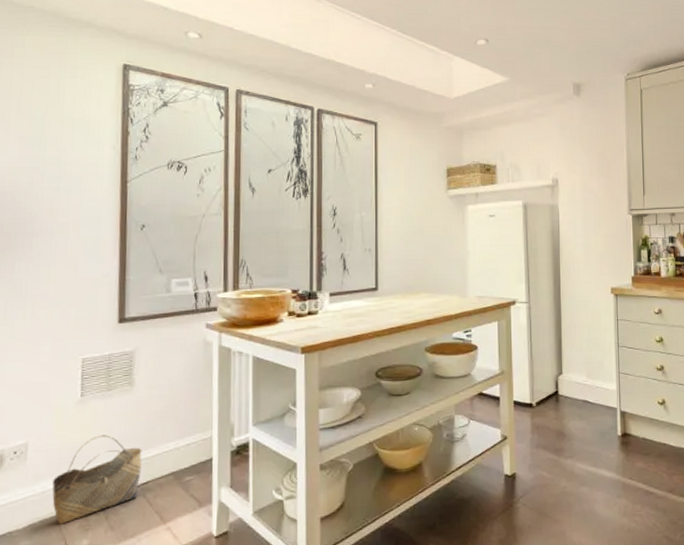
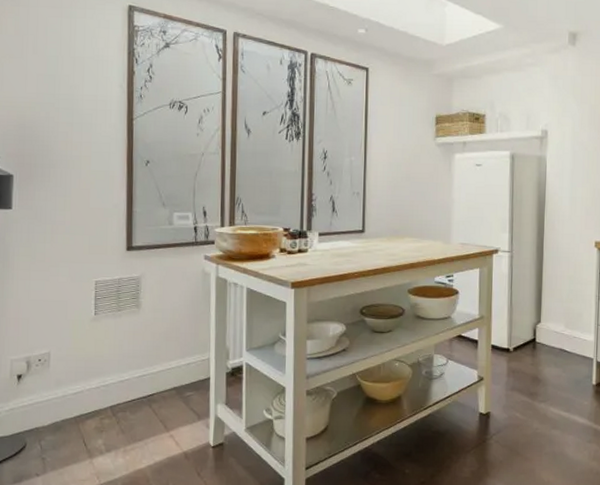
basket: present [52,435,142,525] -> none [71,350,148,425]

